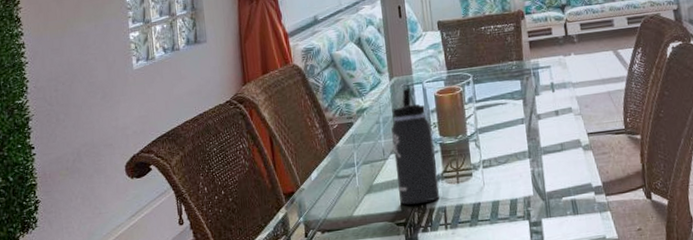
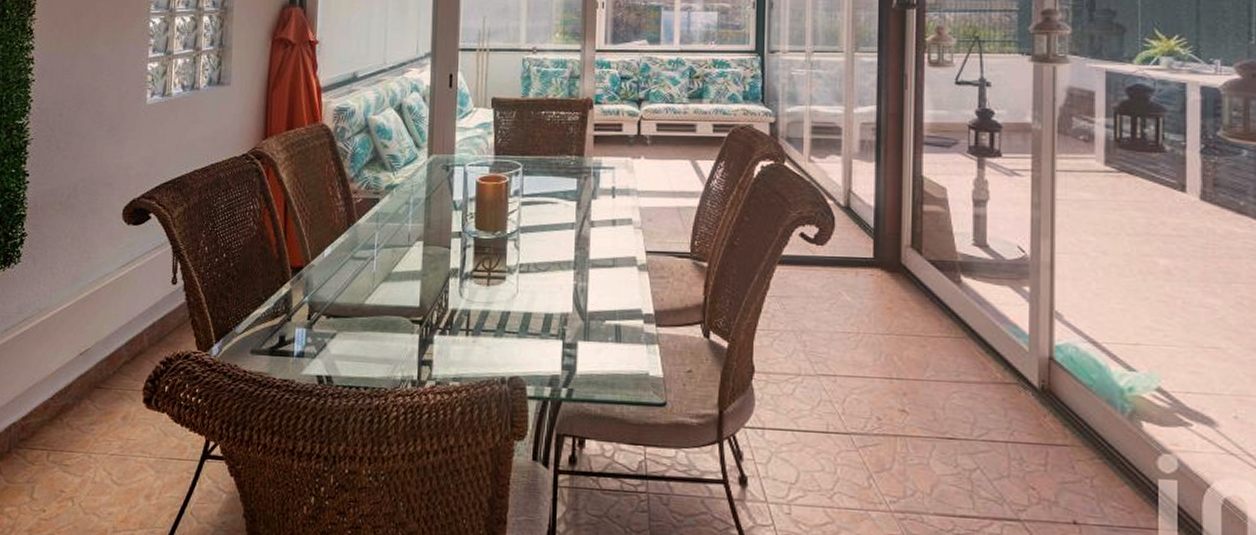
thermos bottle: present [391,88,439,205] -> none [419,170,467,302]

